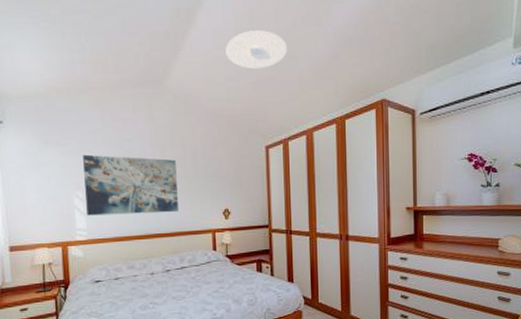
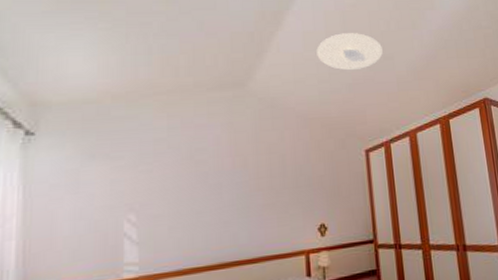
wall art: present [83,154,178,216] -> none [141,168,263,245]

